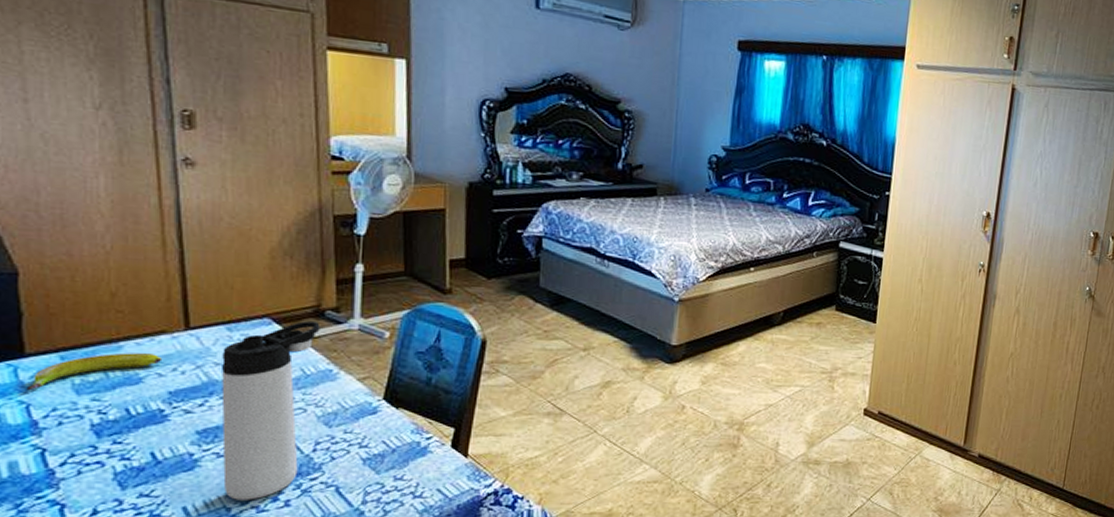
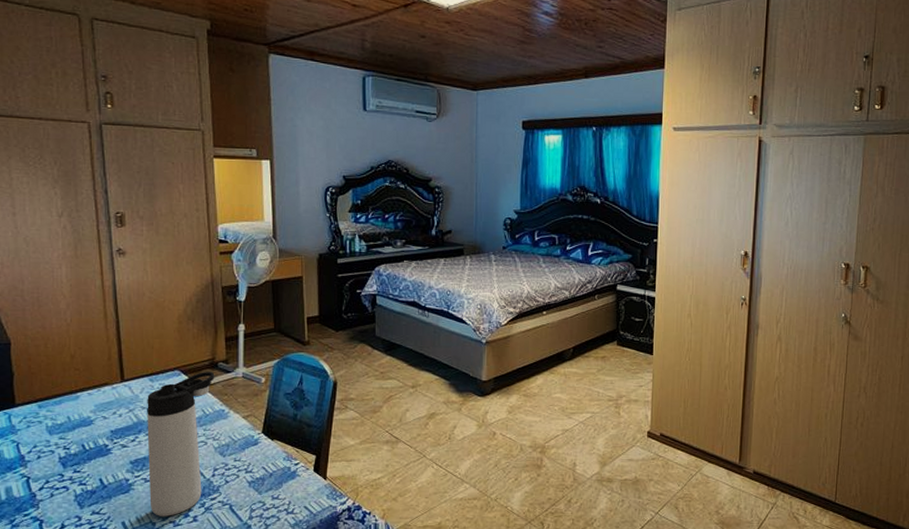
banana: present [25,352,163,391] -> none [16,400,107,433]

